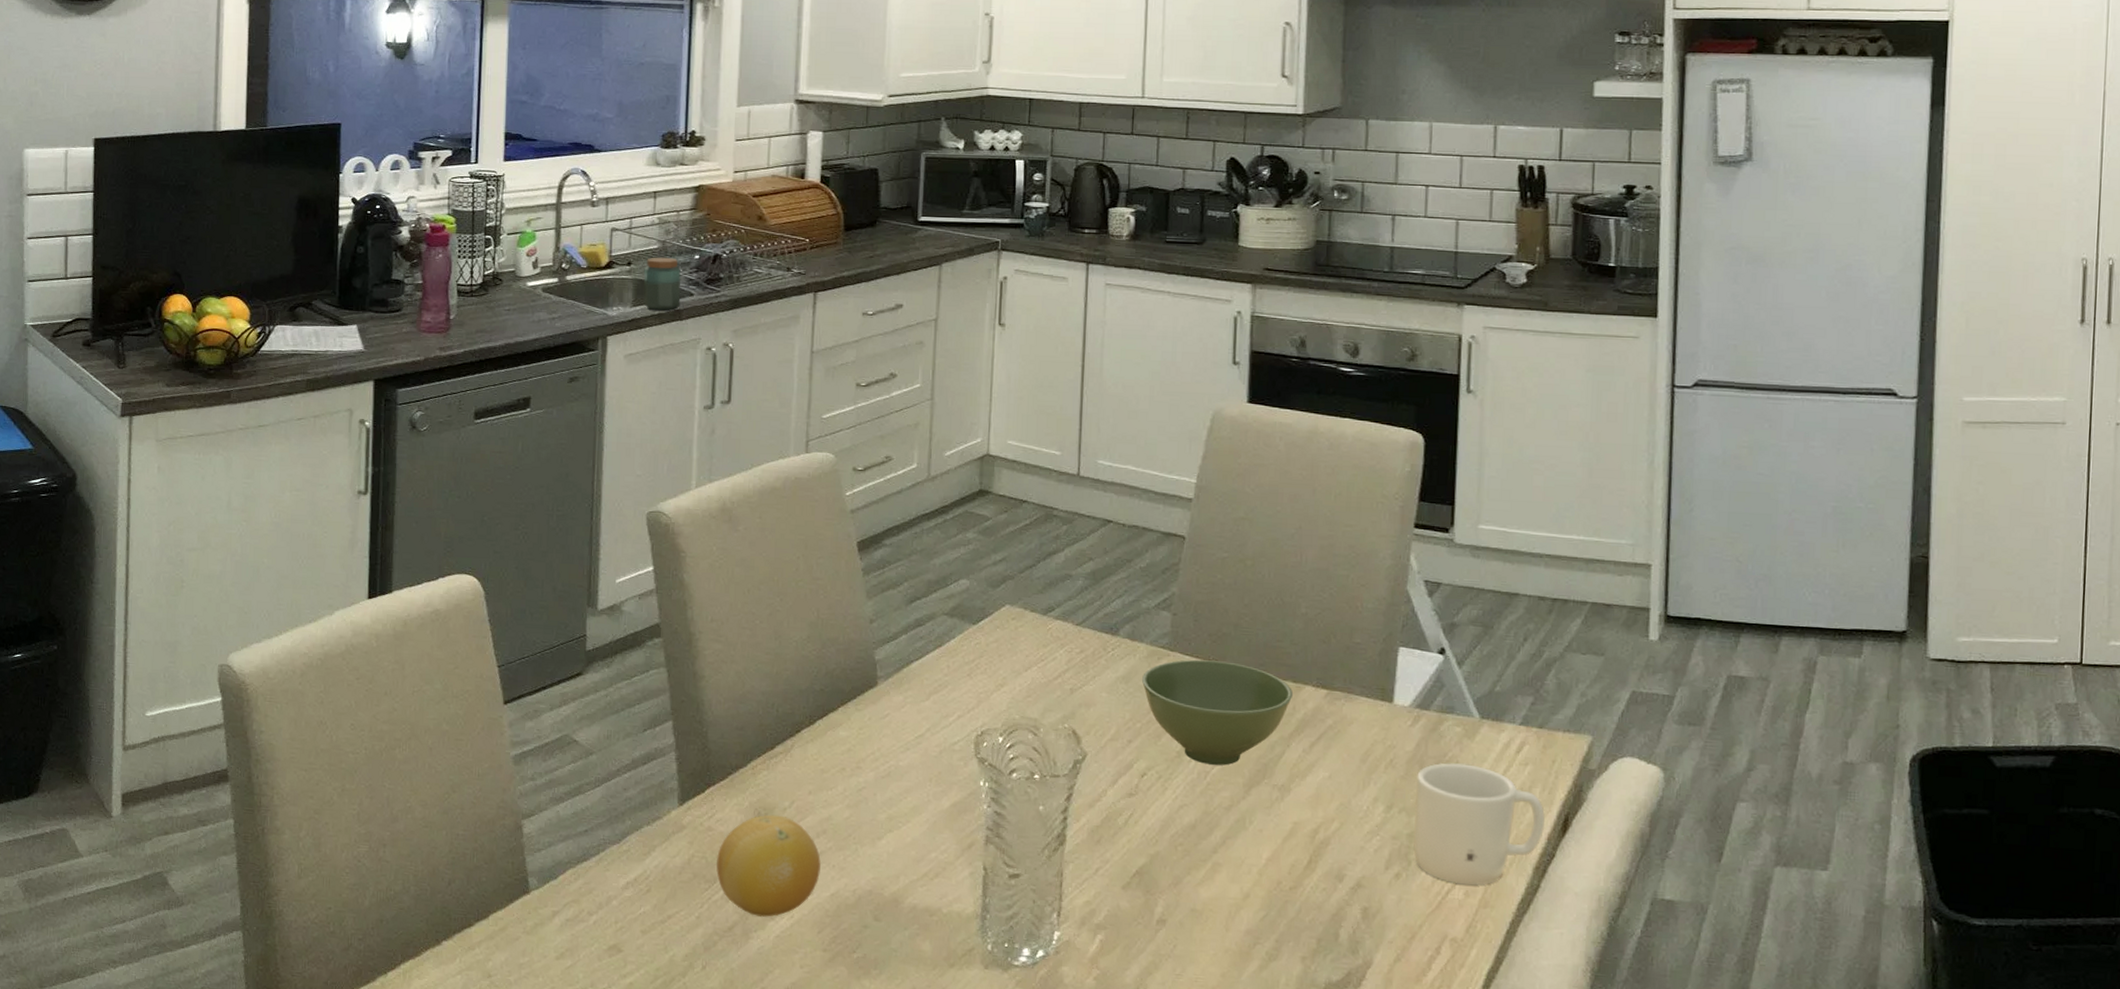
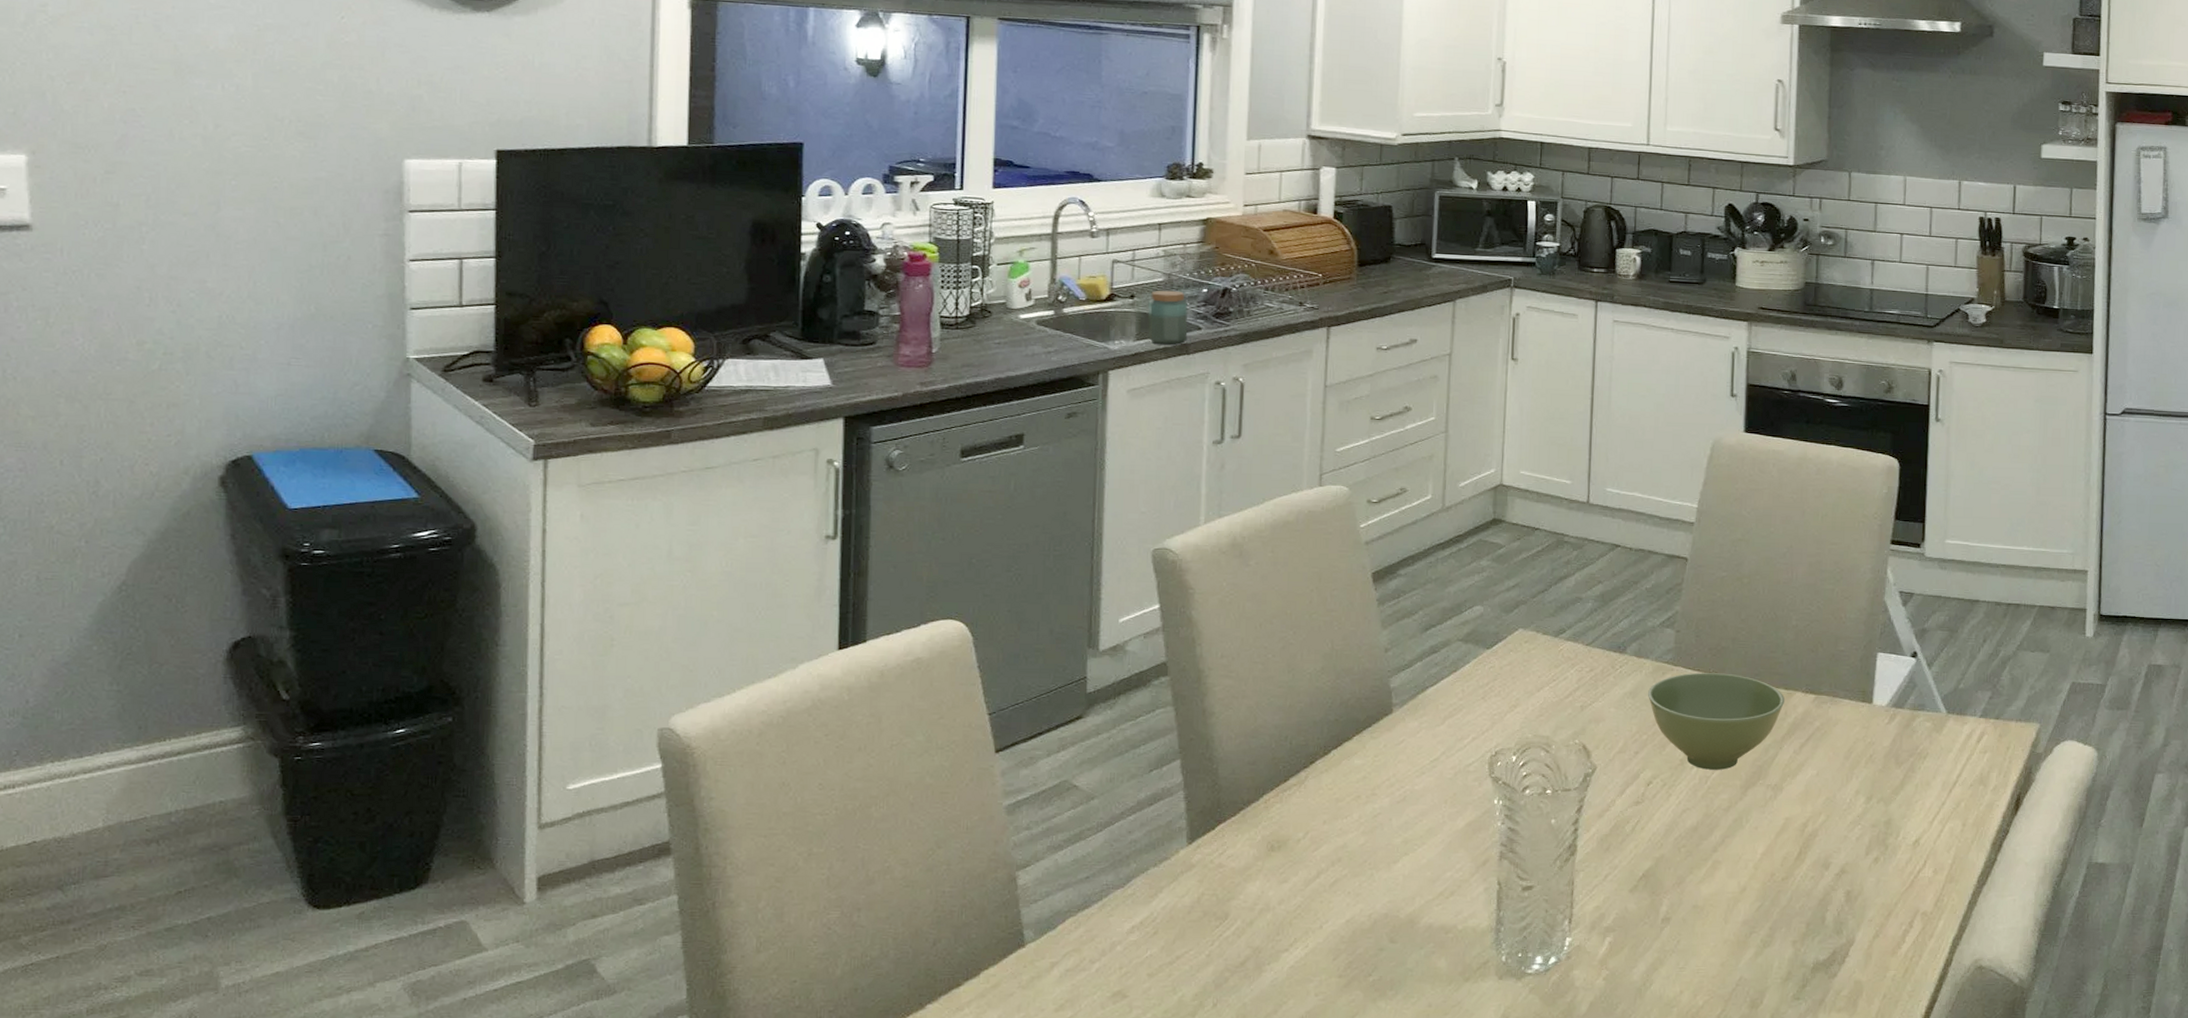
fruit: present [716,814,821,917] -> none [1228,847,1336,949]
mug: present [1412,762,1545,885] -> none [1889,755,2001,864]

